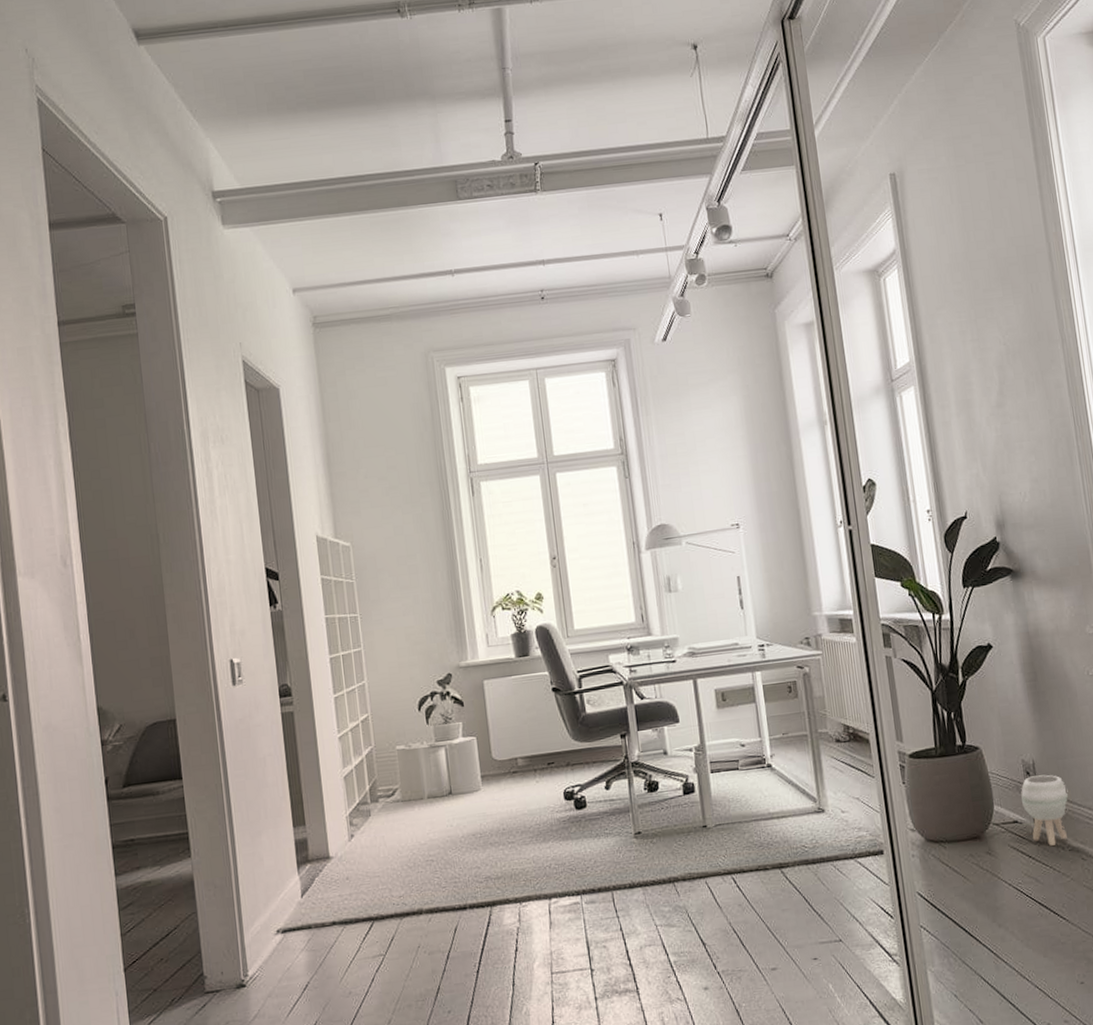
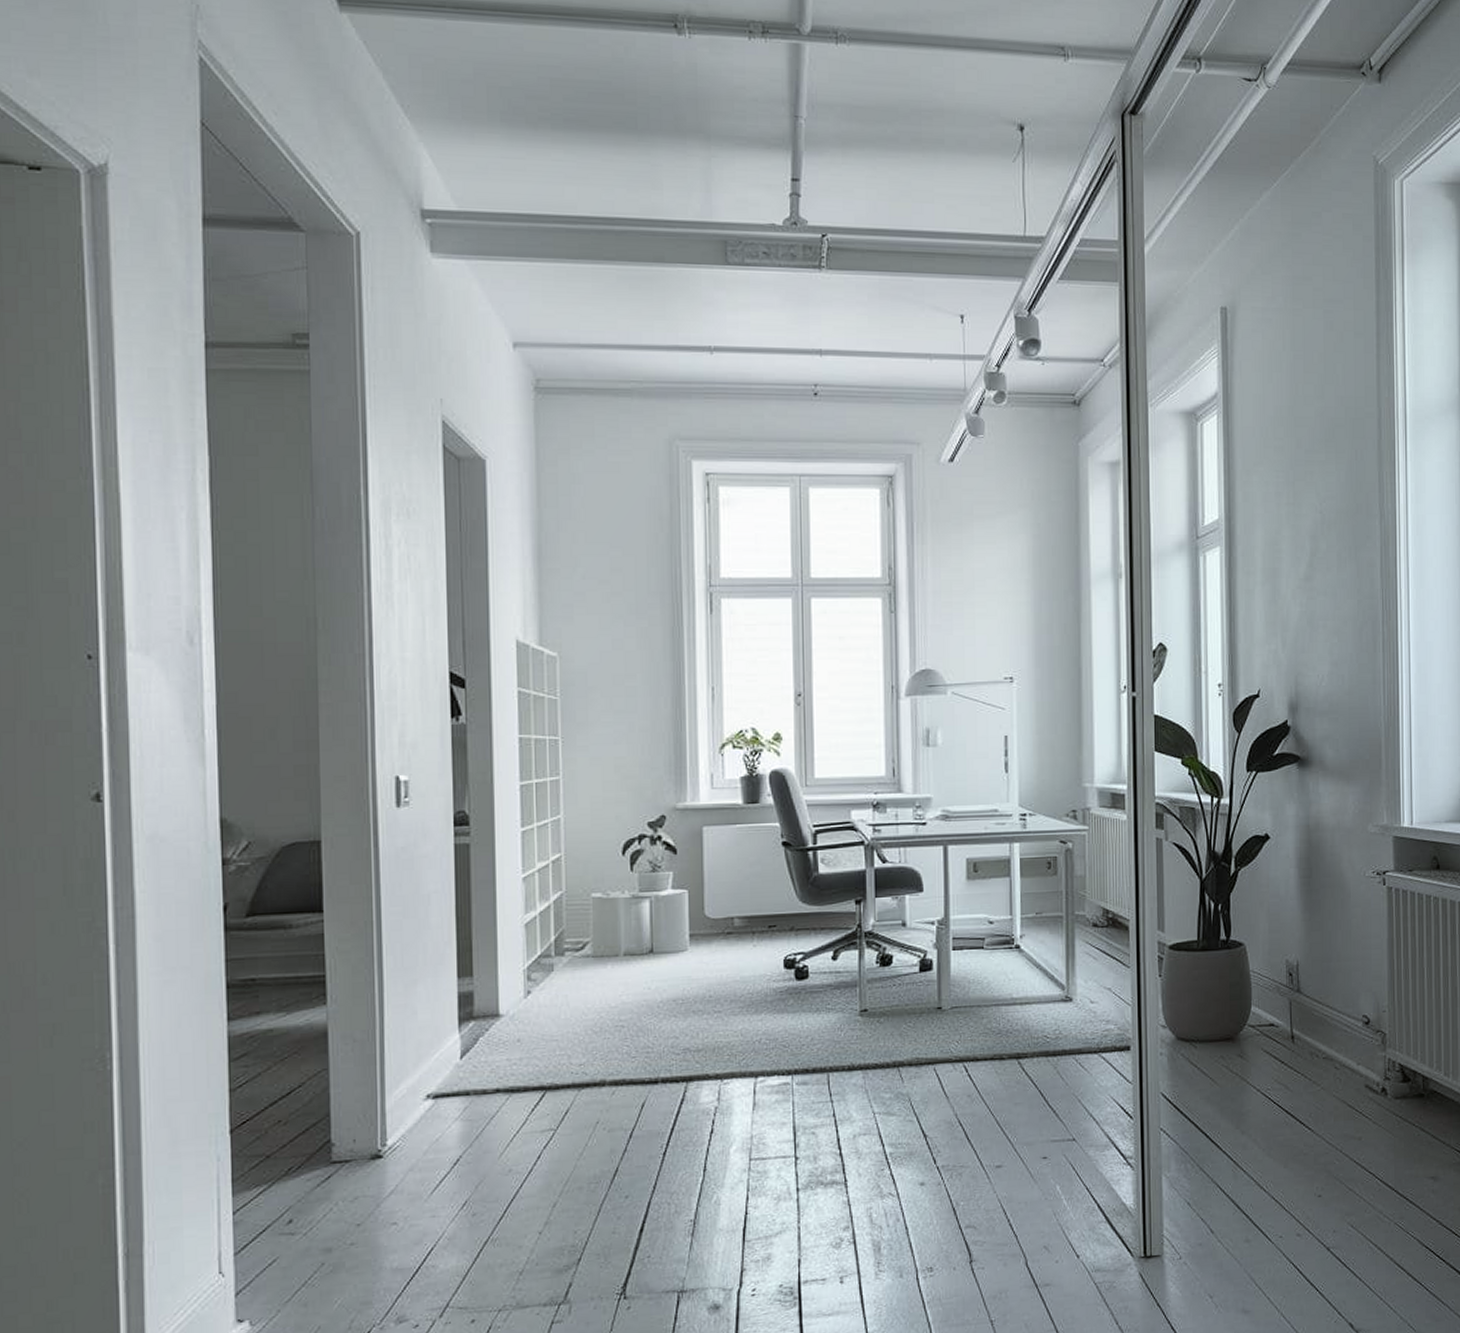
planter: present [1021,774,1069,847] -> none [1281,977,1329,1053]

